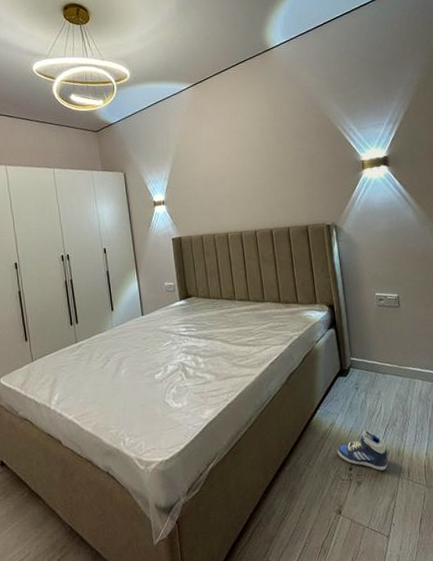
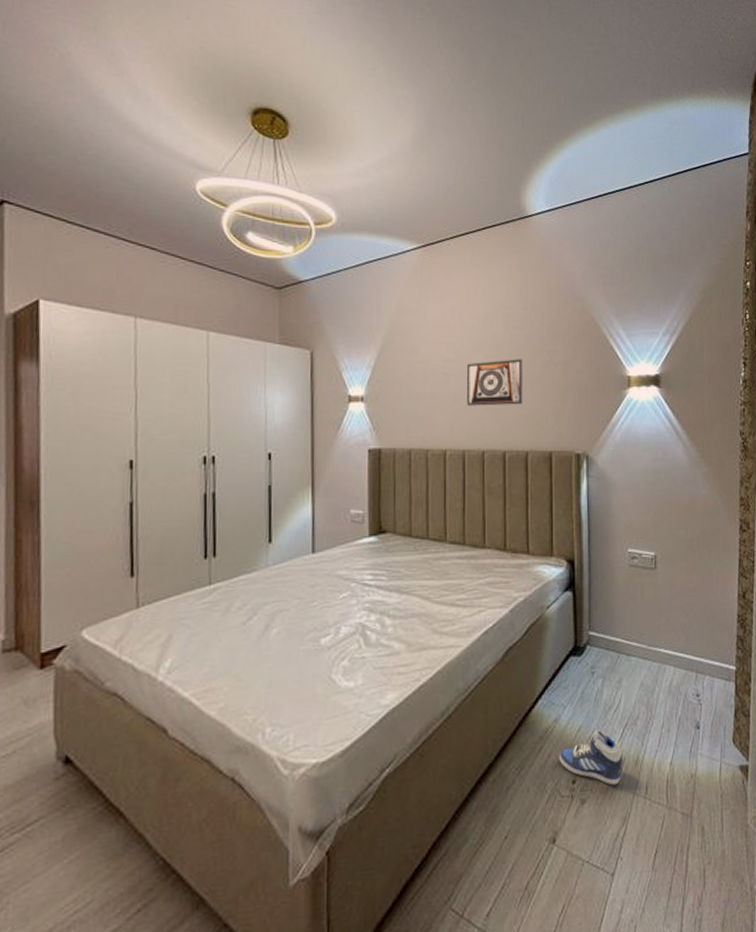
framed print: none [236,158,282,198] -> present [467,359,523,406]

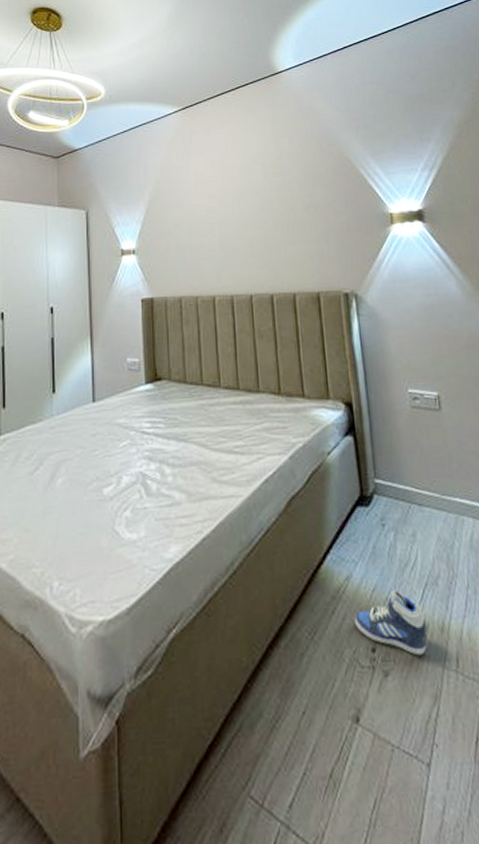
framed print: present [467,359,523,406] -> none [230,204,287,252]

